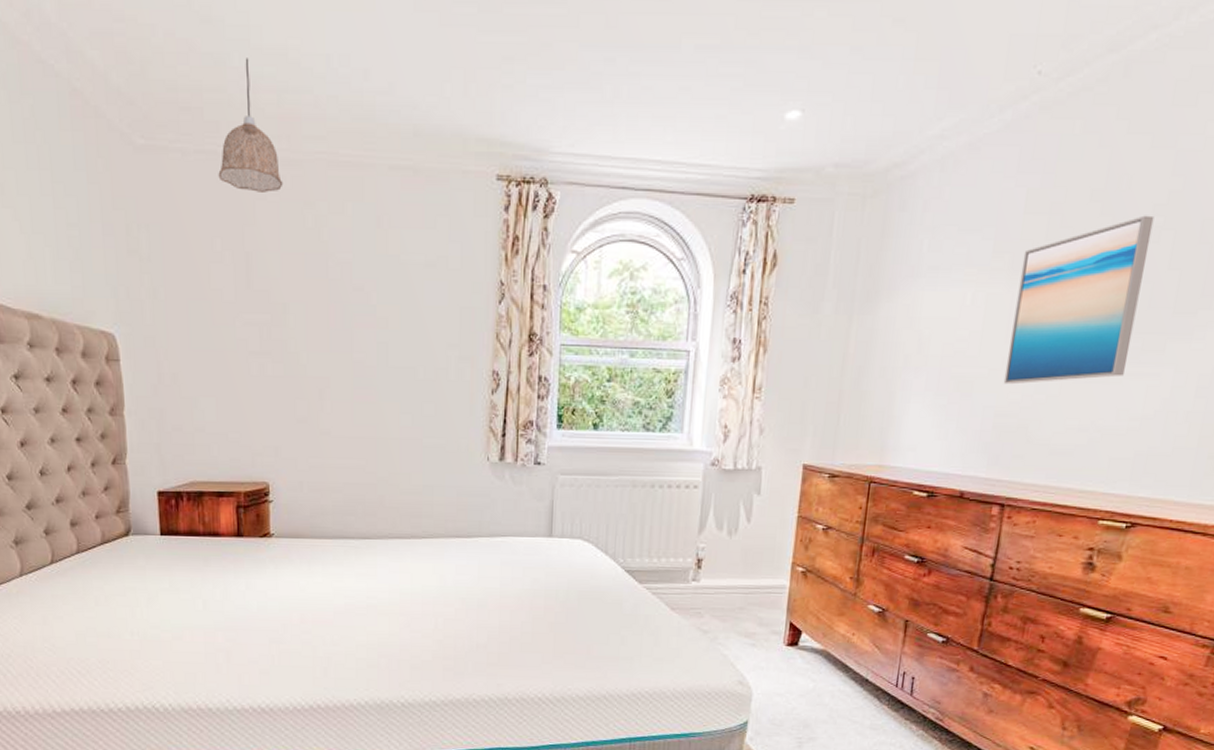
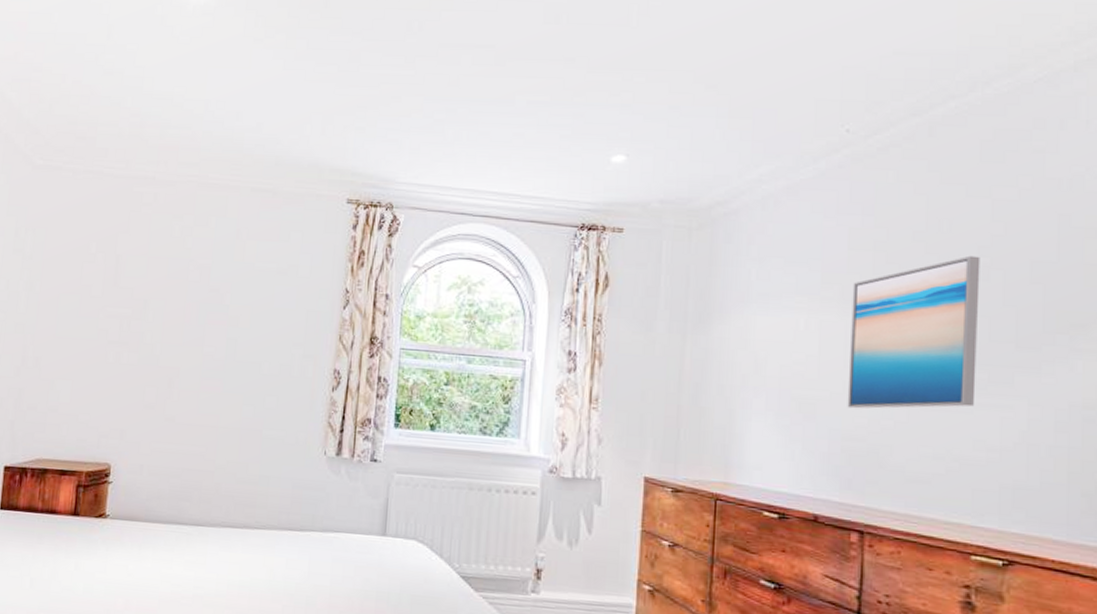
pendant lamp: present [218,58,283,192] -> none [101,101,157,206]

